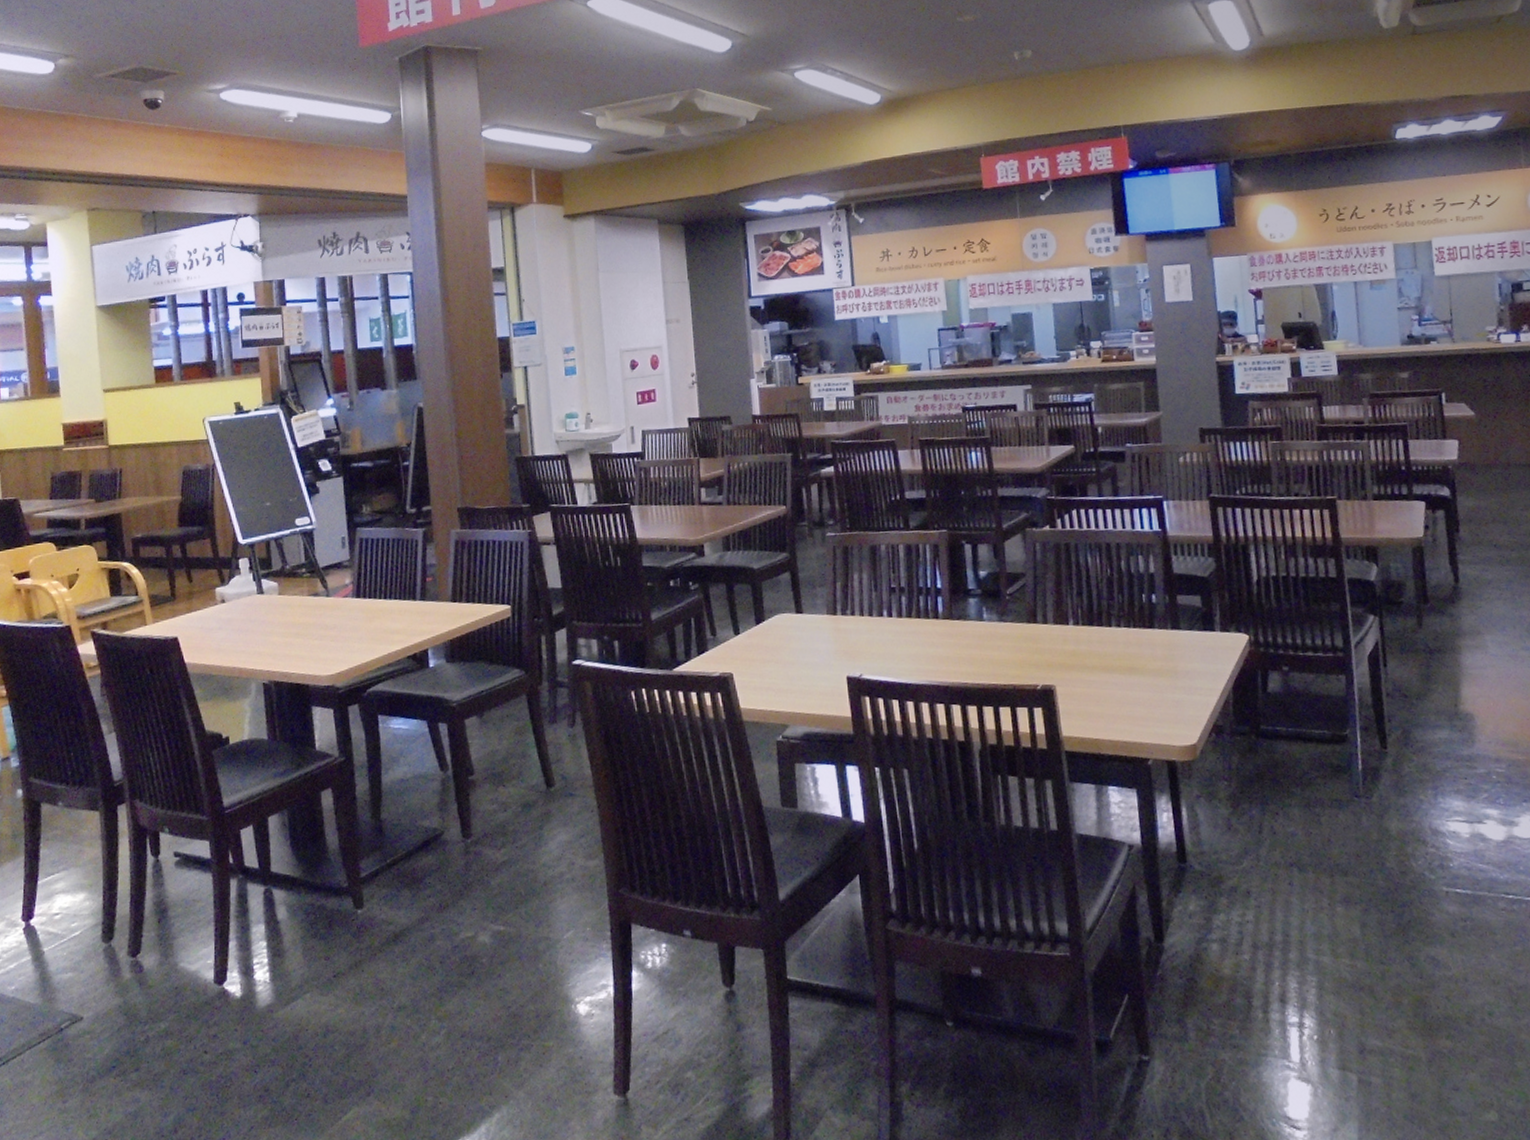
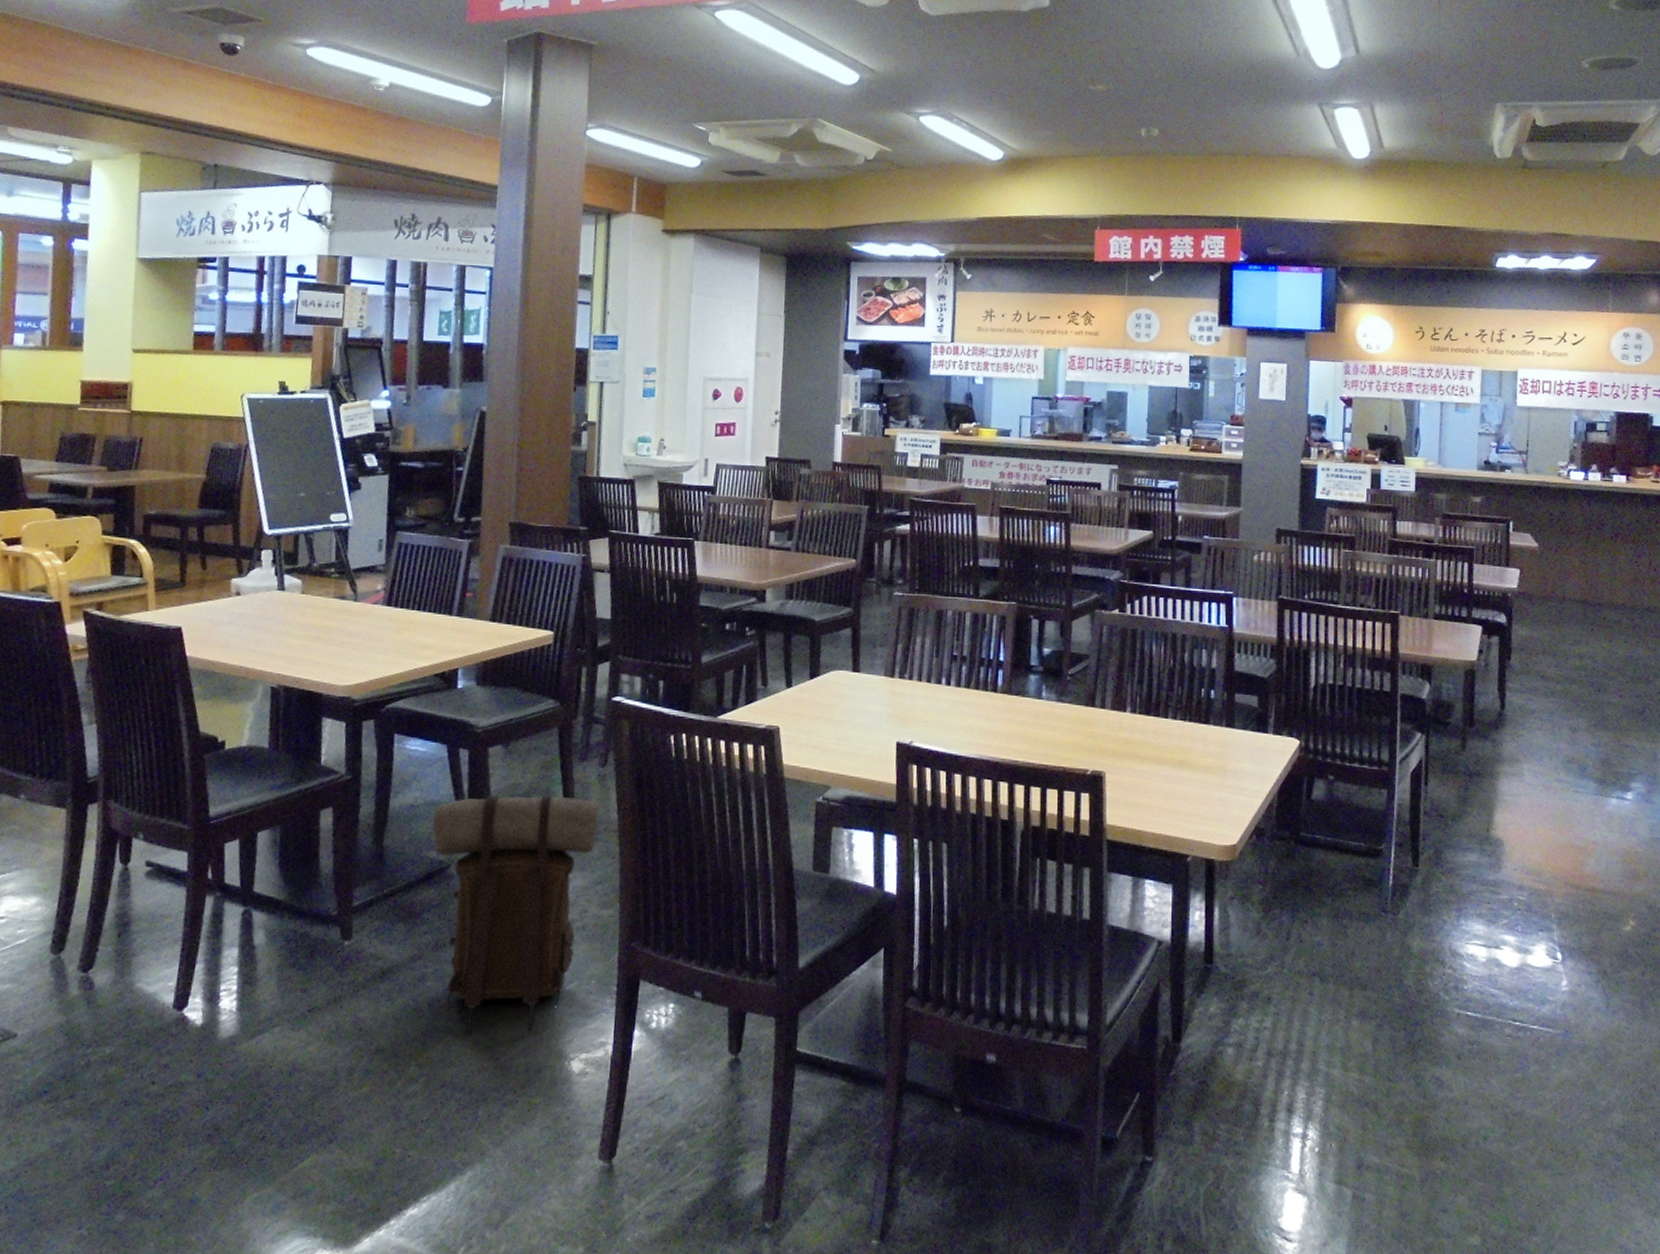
backpack: none [422,757,575,987] -> present [432,794,601,1035]

